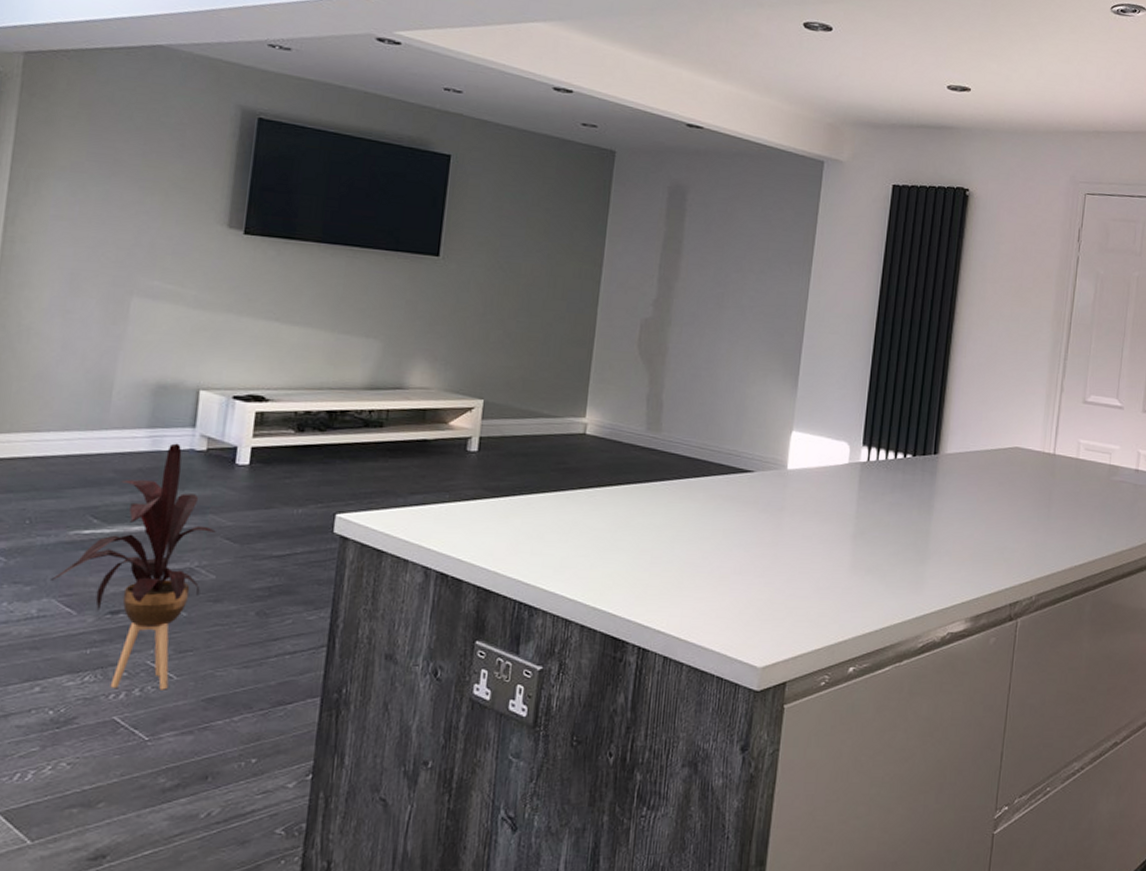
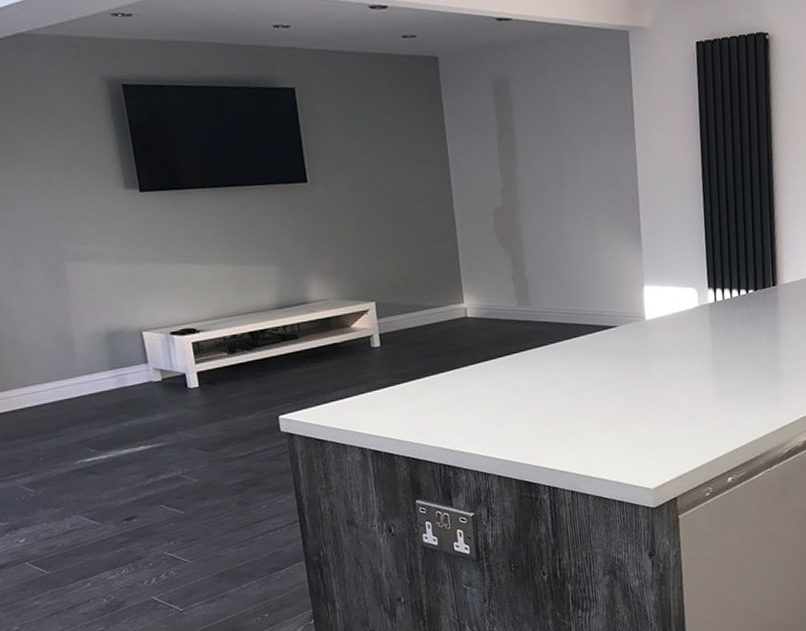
house plant: present [51,443,216,690] -> none [73,378,190,576]

